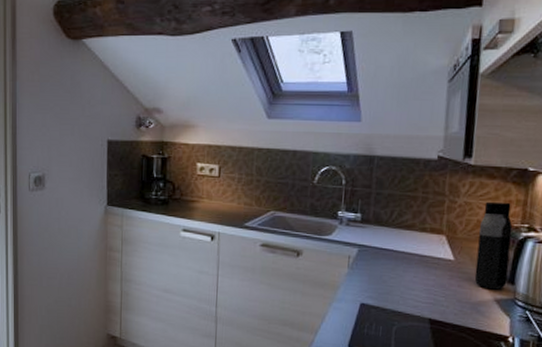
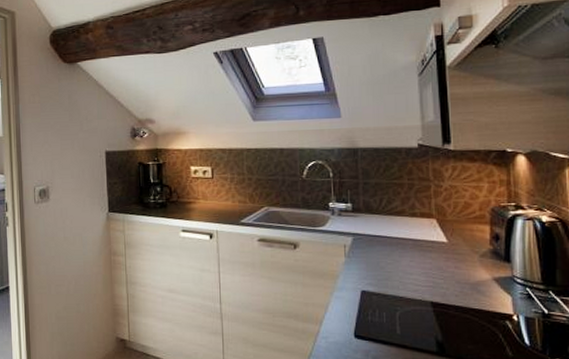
water bottle: present [474,201,513,290] -> none [467,183,503,269]

